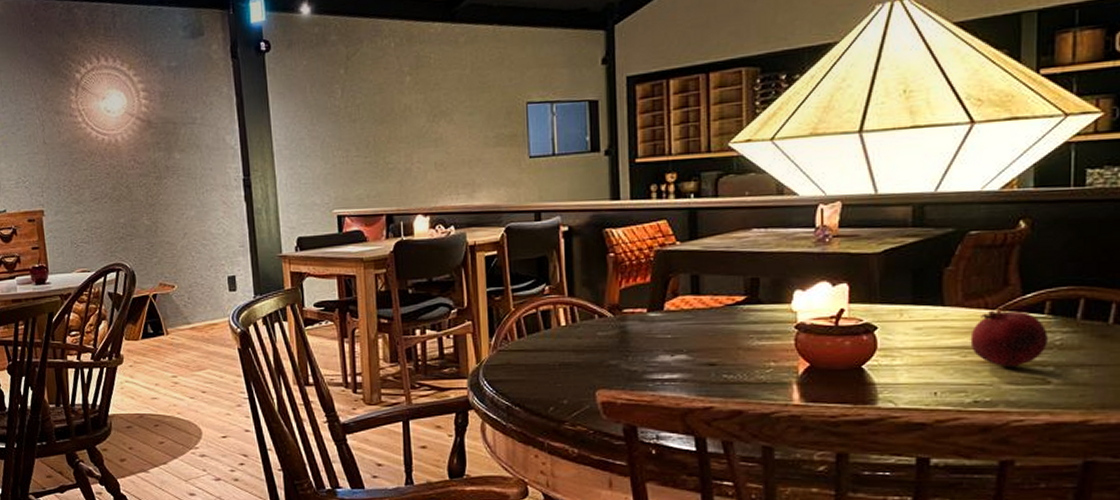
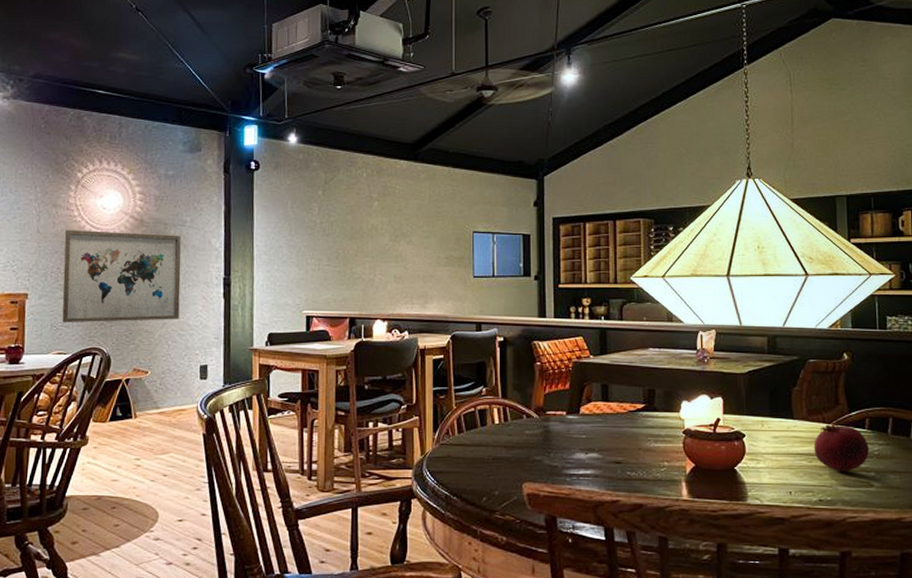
wall art: none [71,134,200,239] -> present [62,229,181,323]

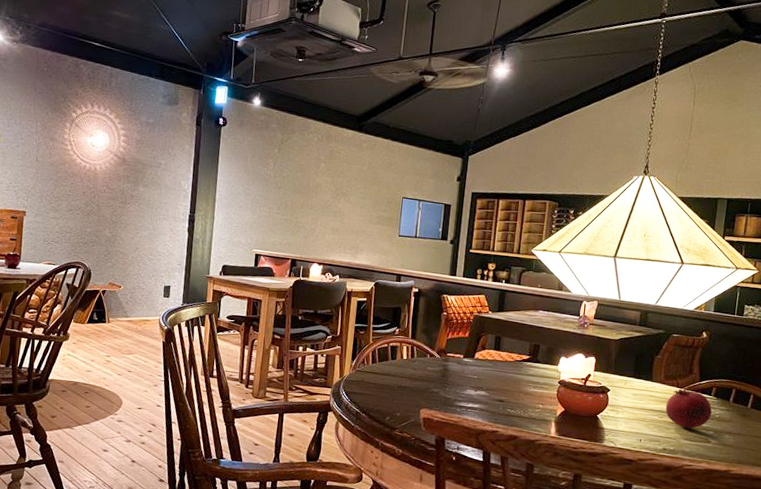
wall art: present [62,229,181,323] -> none [53,160,156,246]

